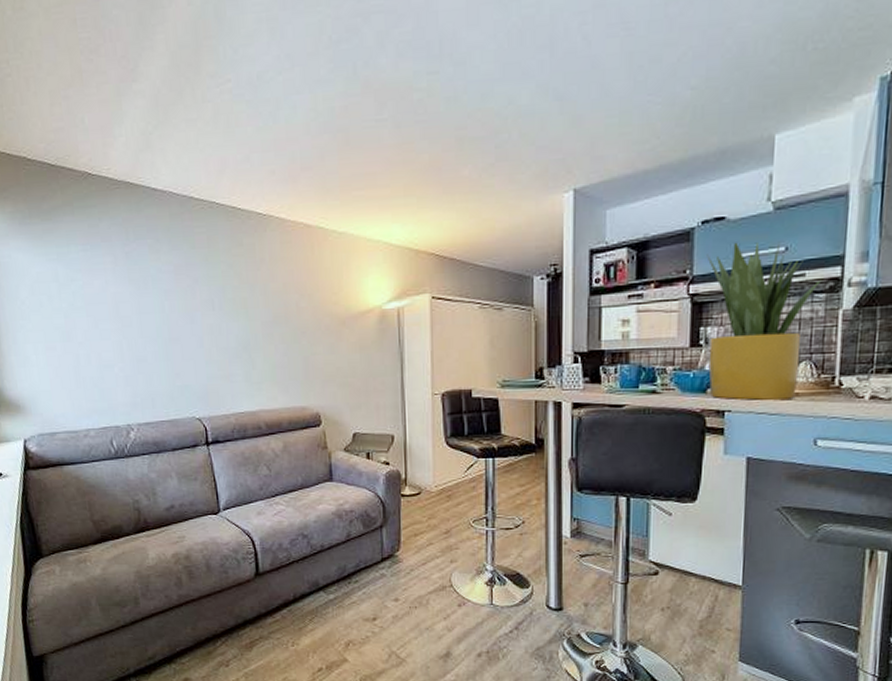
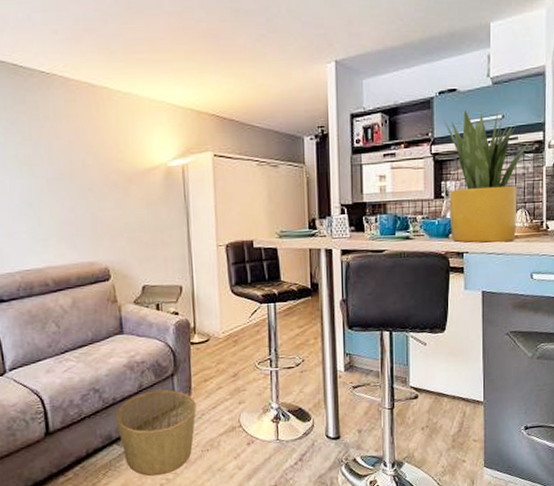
basket: none [323,541,405,628] -> present [115,389,196,476]

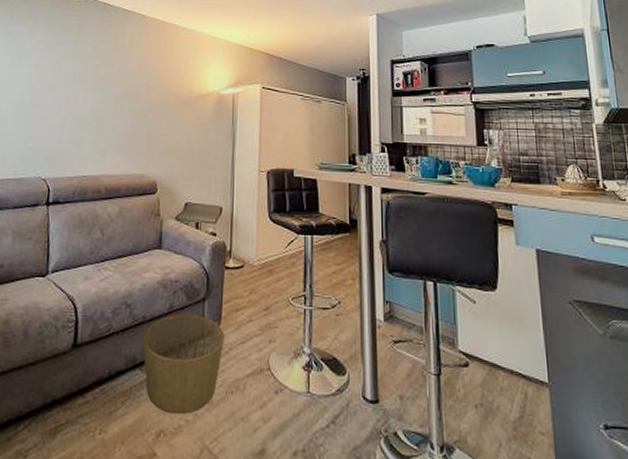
planter: present [444,110,530,243] -> none [483,64,575,197]

